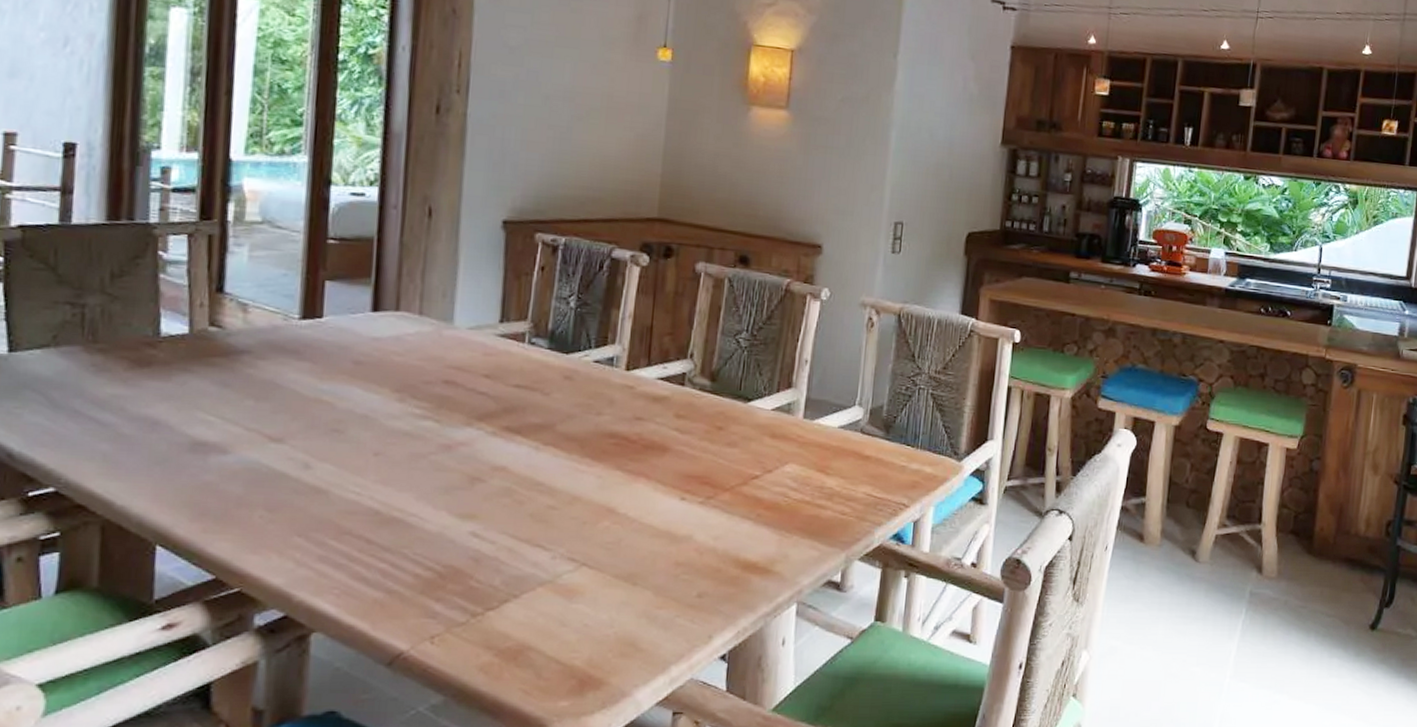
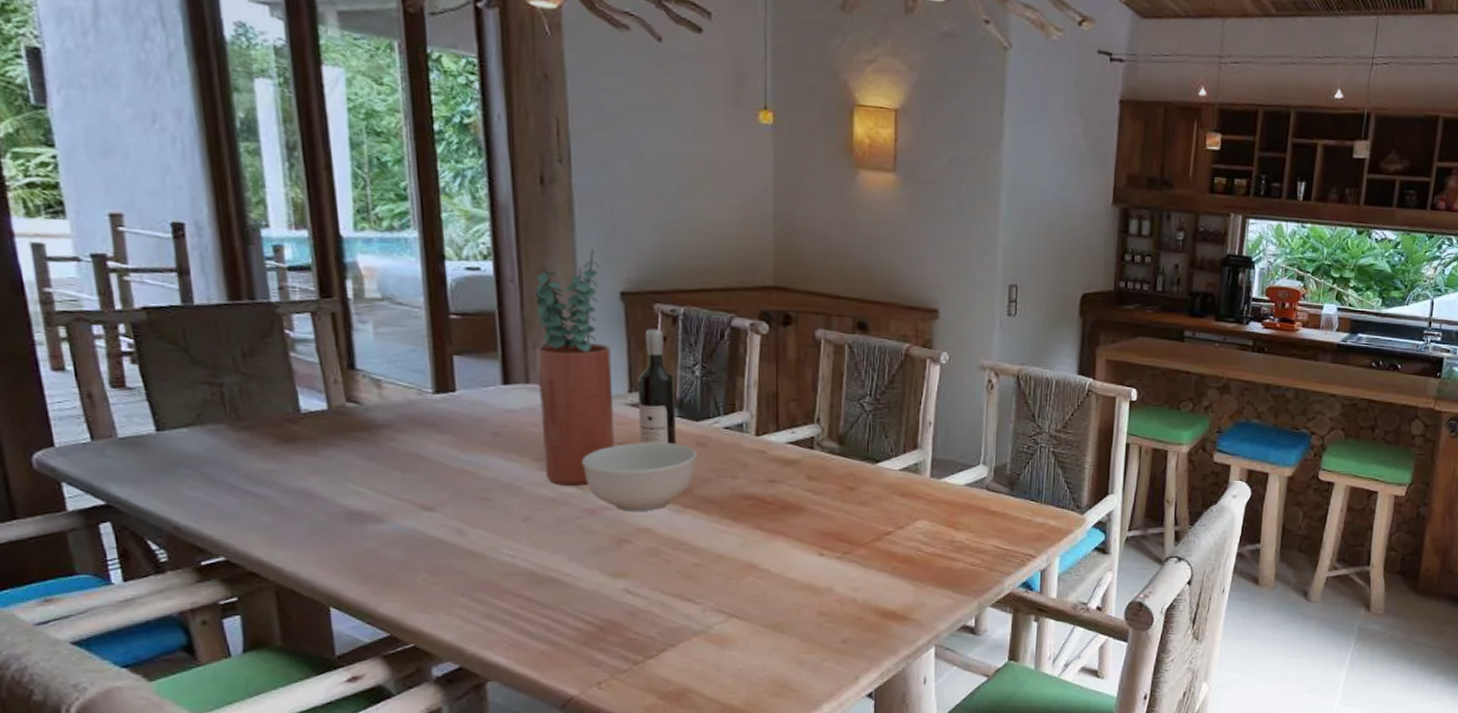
vase: none [403,177,487,419] -> present [534,249,615,486]
bowl: none [443,374,563,449] -> present [582,442,697,512]
bottle: none [505,258,548,377] -> present [638,328,677,444]

